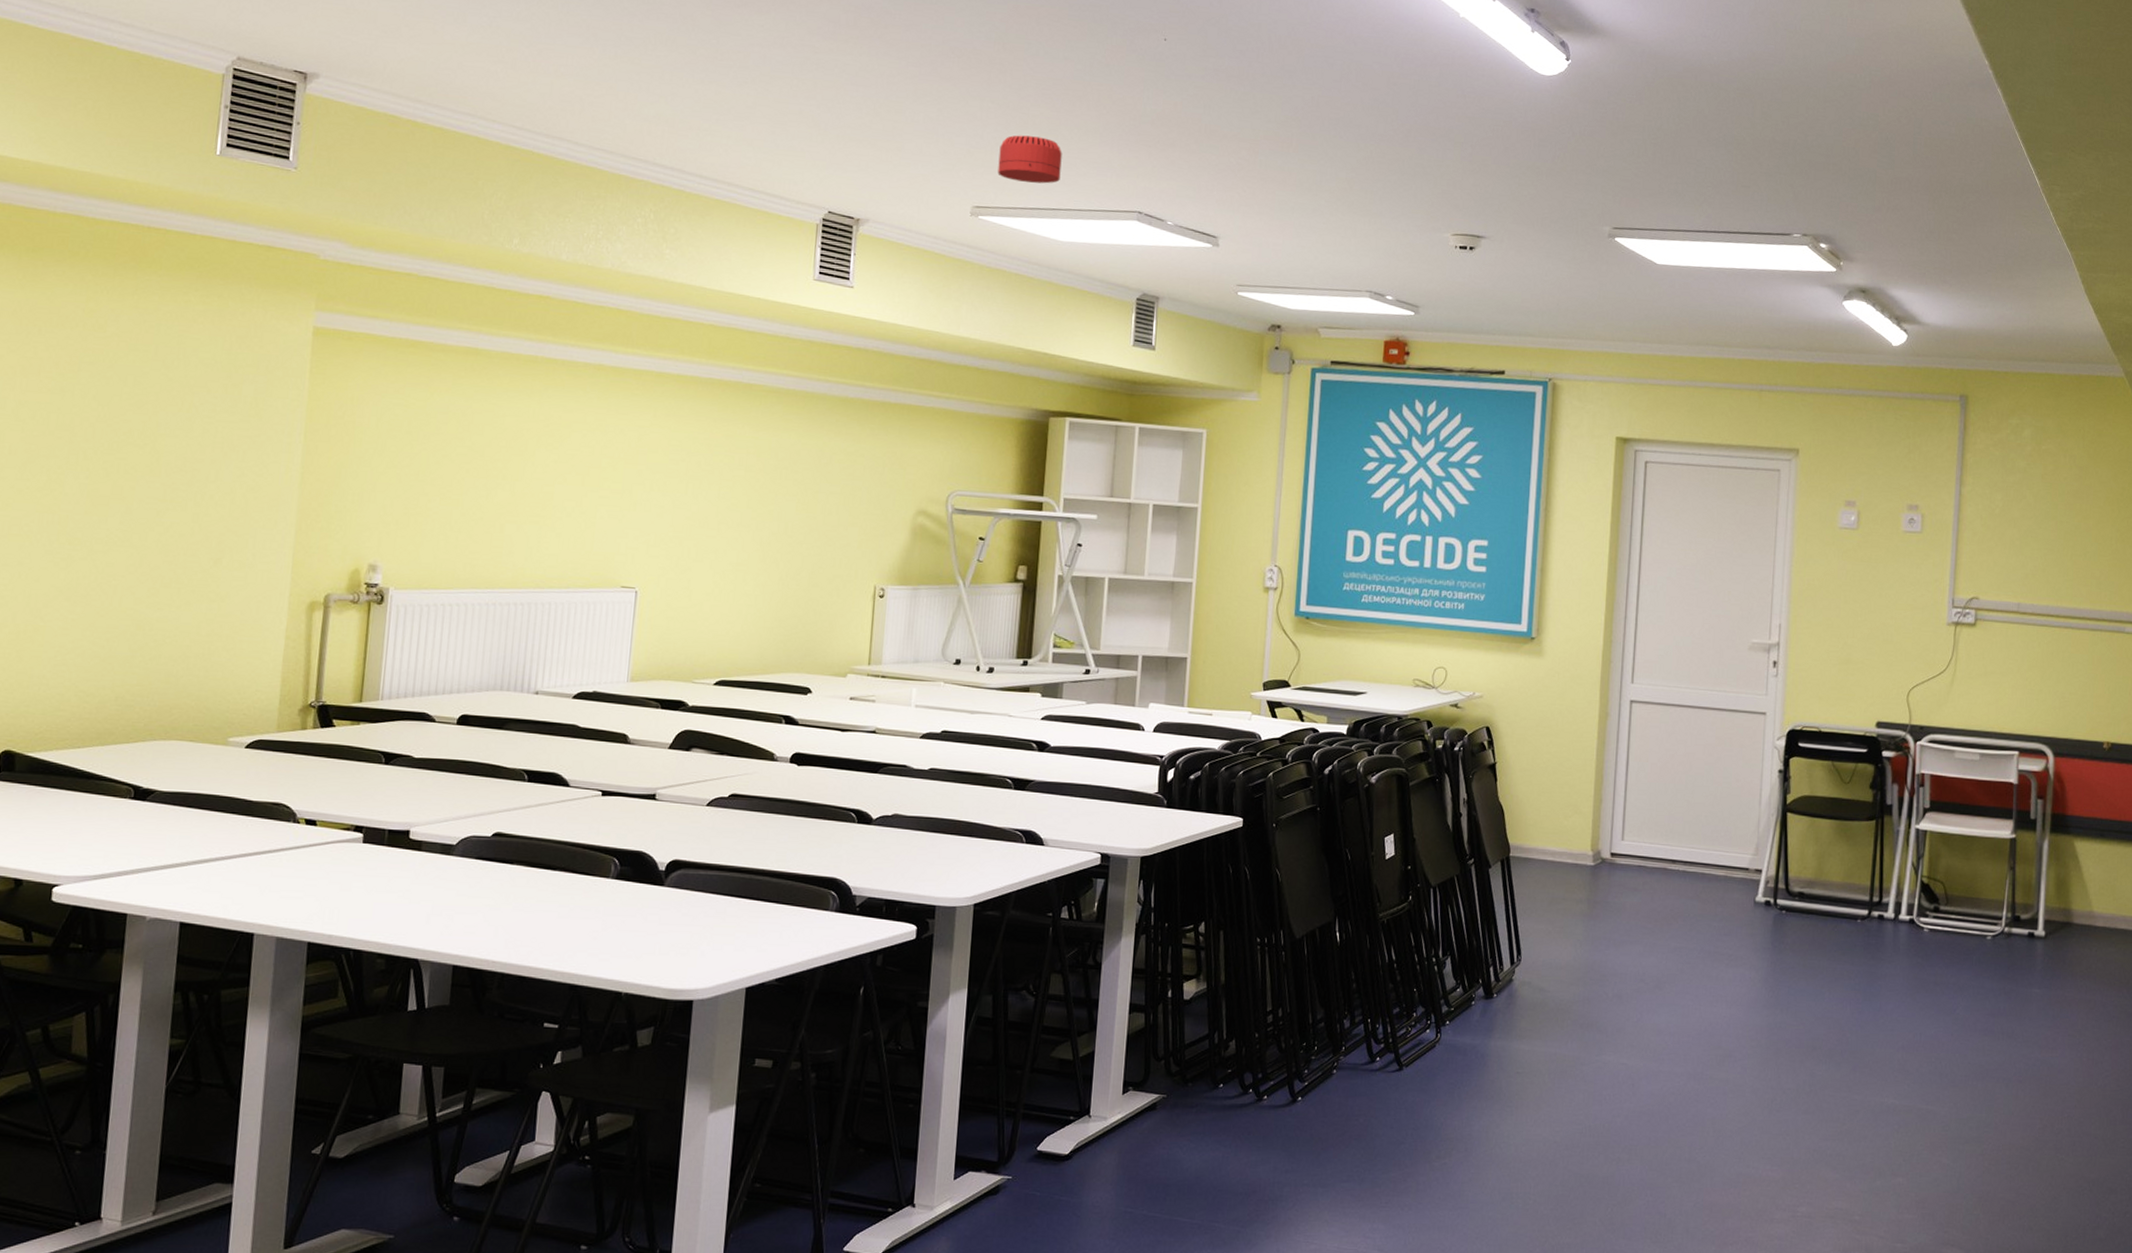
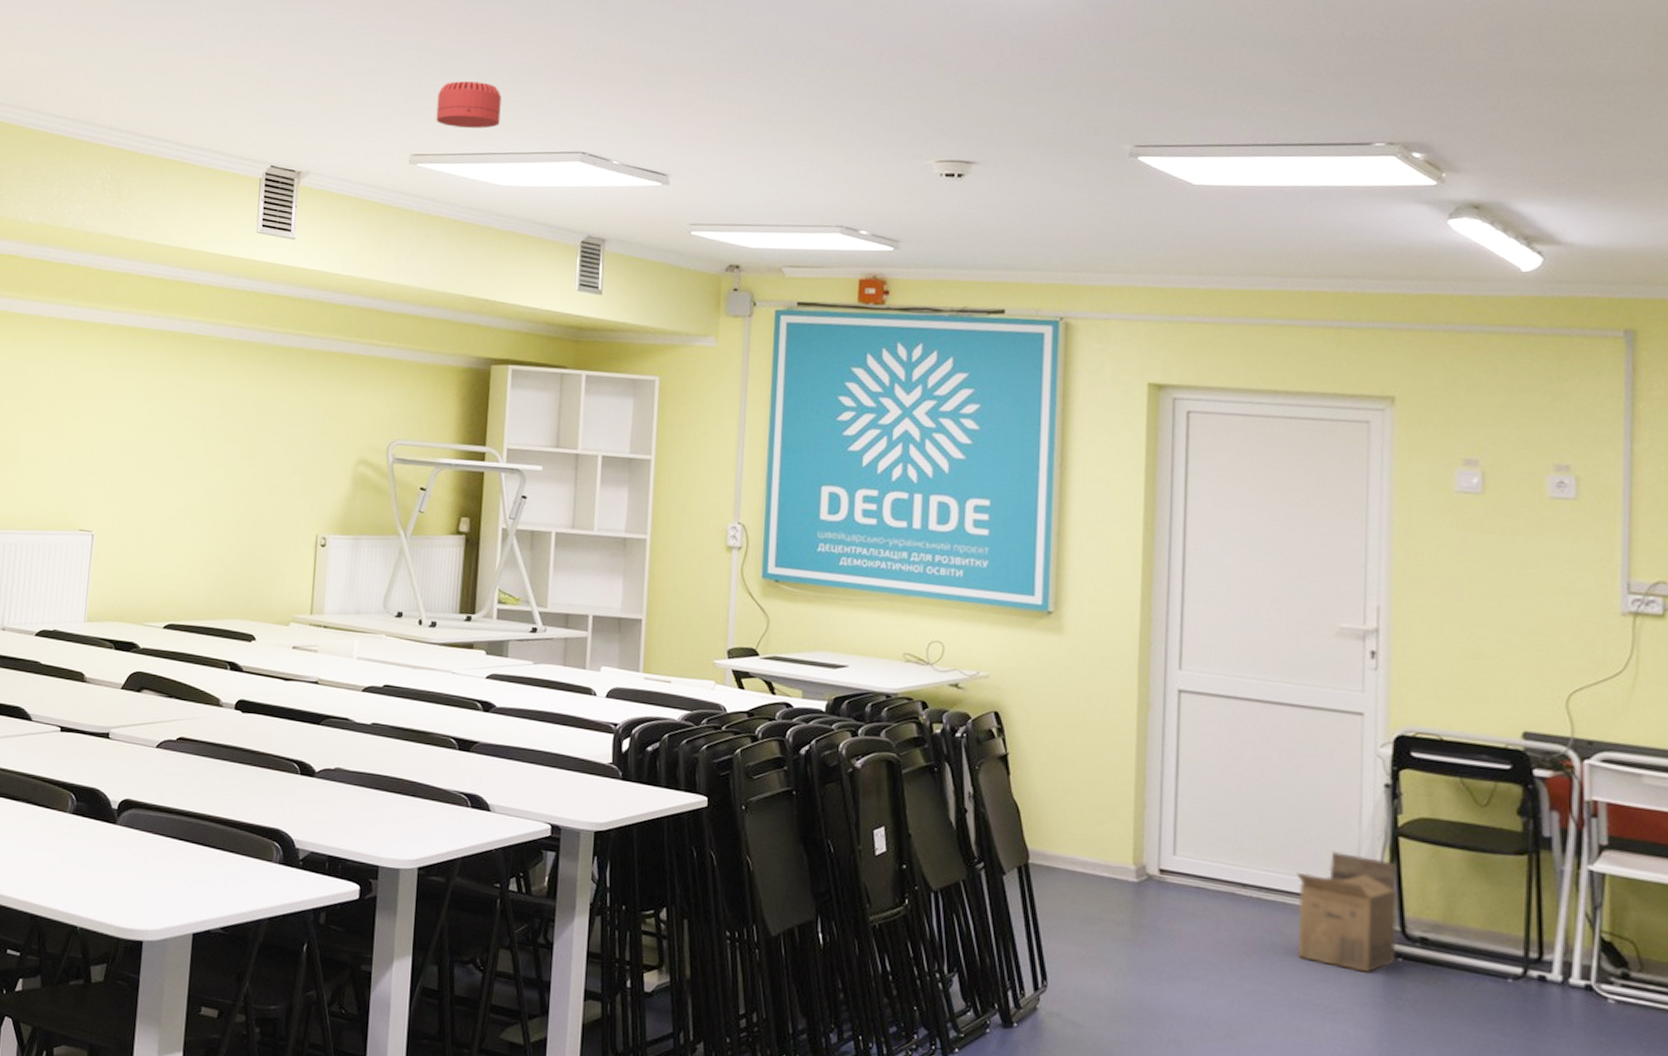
cardboard box: none [1710,827,1785,925] -> present [1296,850,1398,973]

